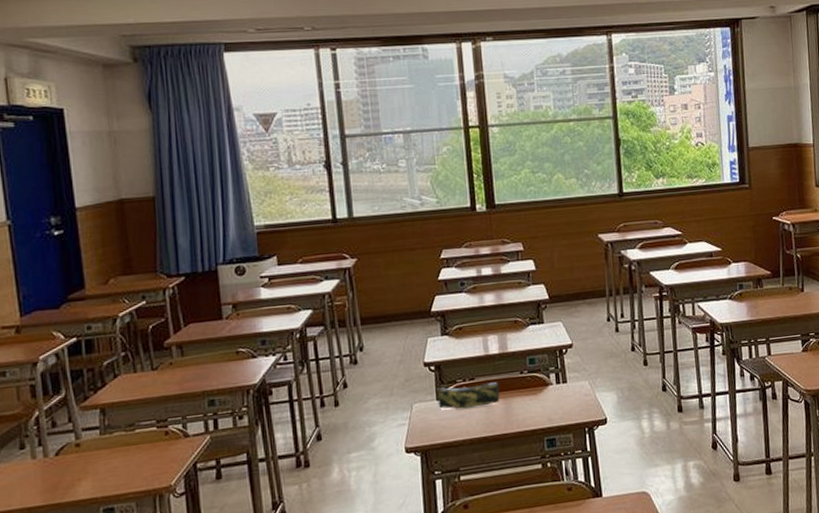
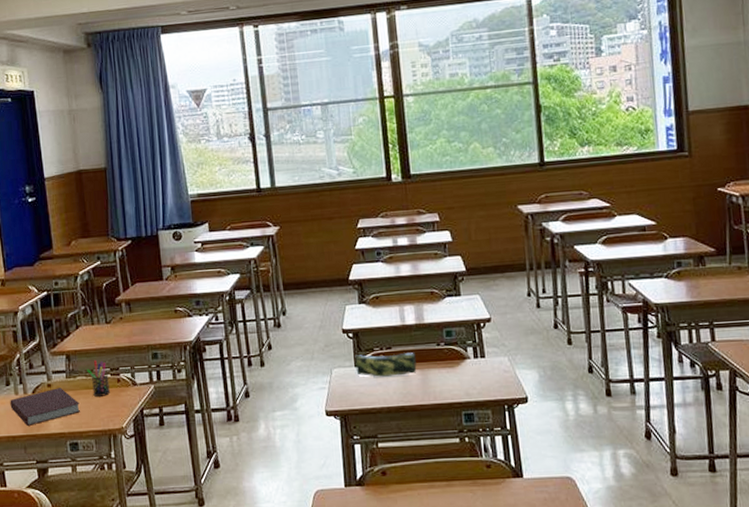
notebook: none [25,446,117,494] -> present [10,388,80,426]
pen holder: none [126,411,155,454] -> present [86,359,110,397]

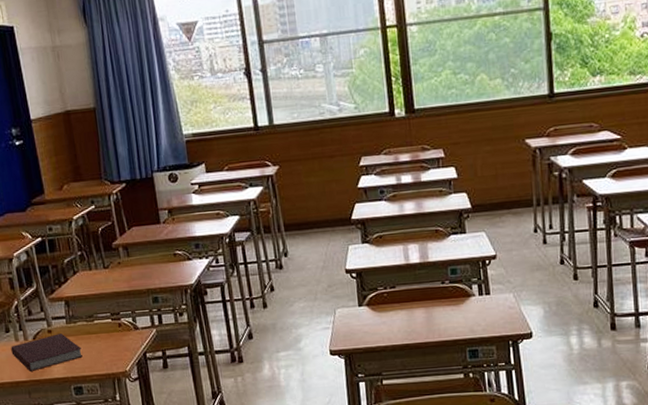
pen holder: present [86,359,110,397] -> none [87,305,111,342]
pencil case: present [353,353,417,377] -> none [357,291,421,316]

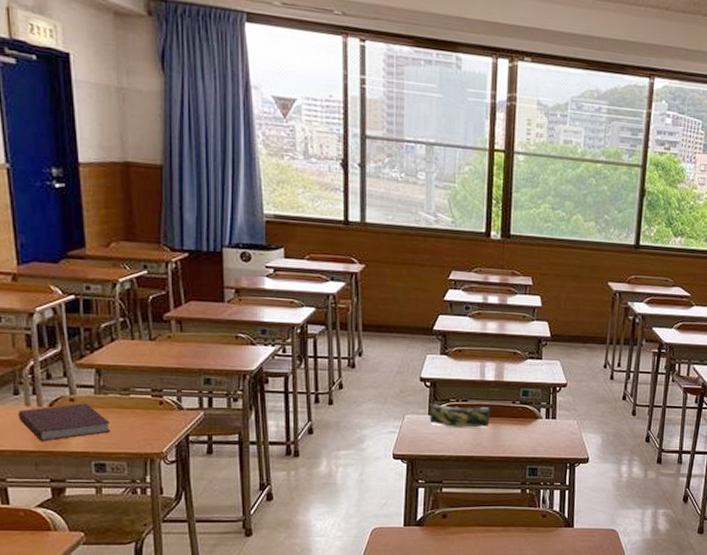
pencil case: none [357,291,421,316] -> present [428,404,491,428]

